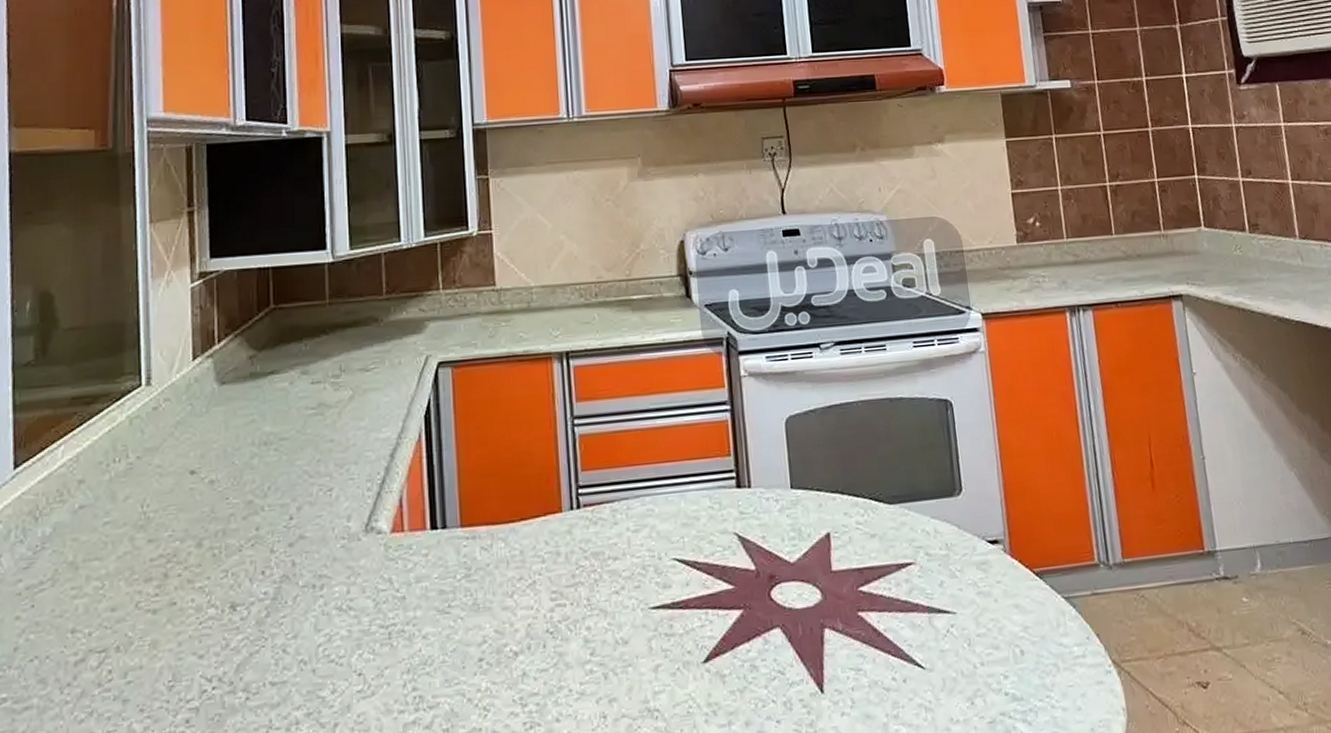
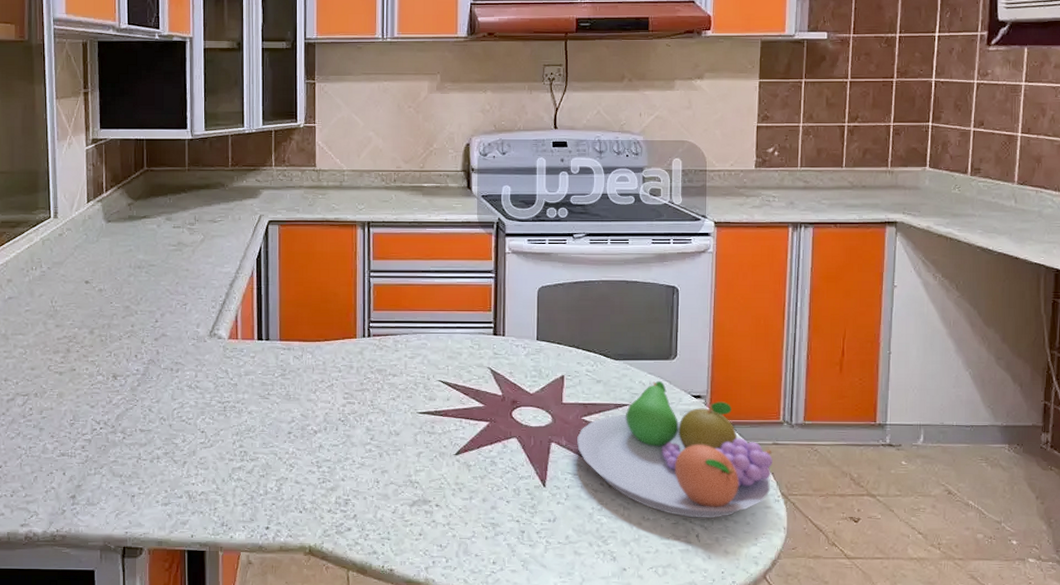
fruit bowl: none [855,525,1099,711] -> present [577,380,773,519]

